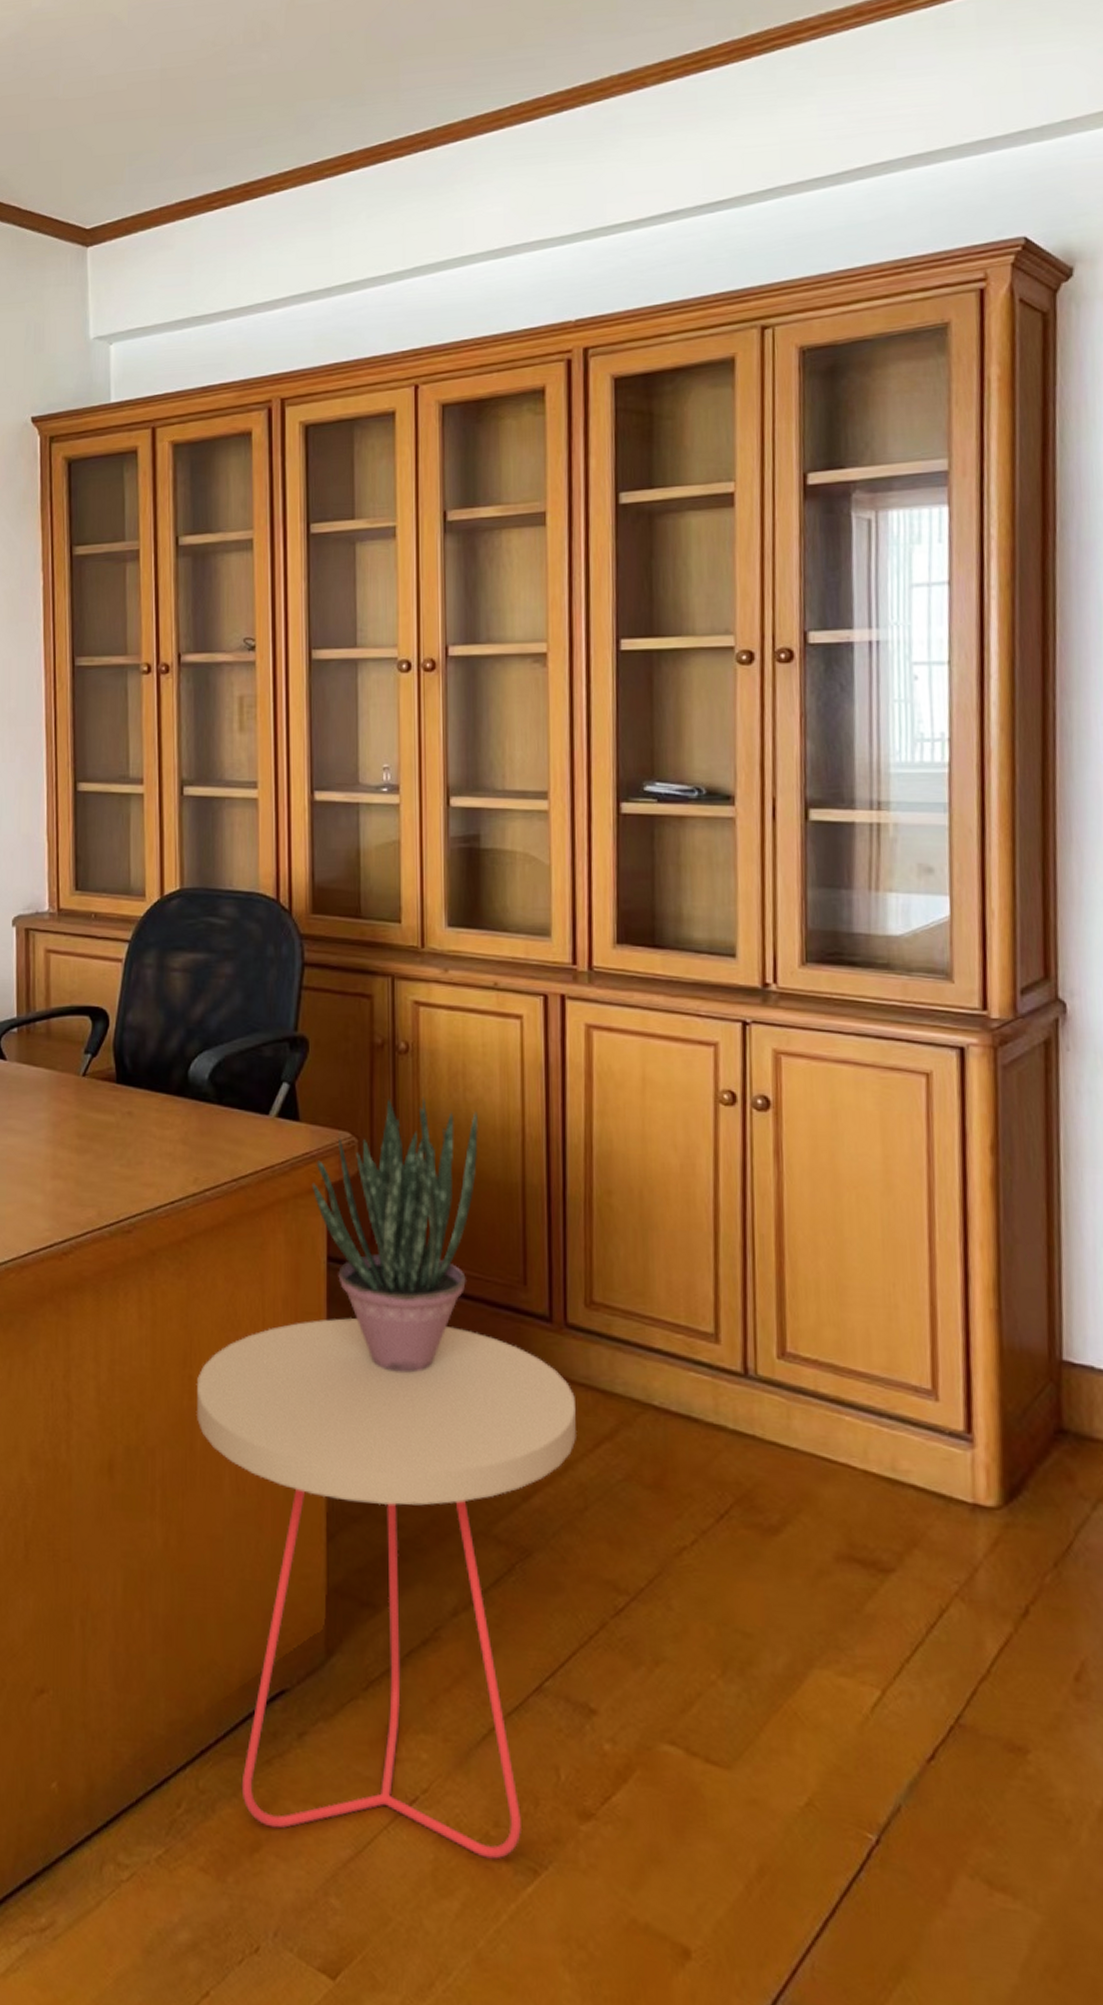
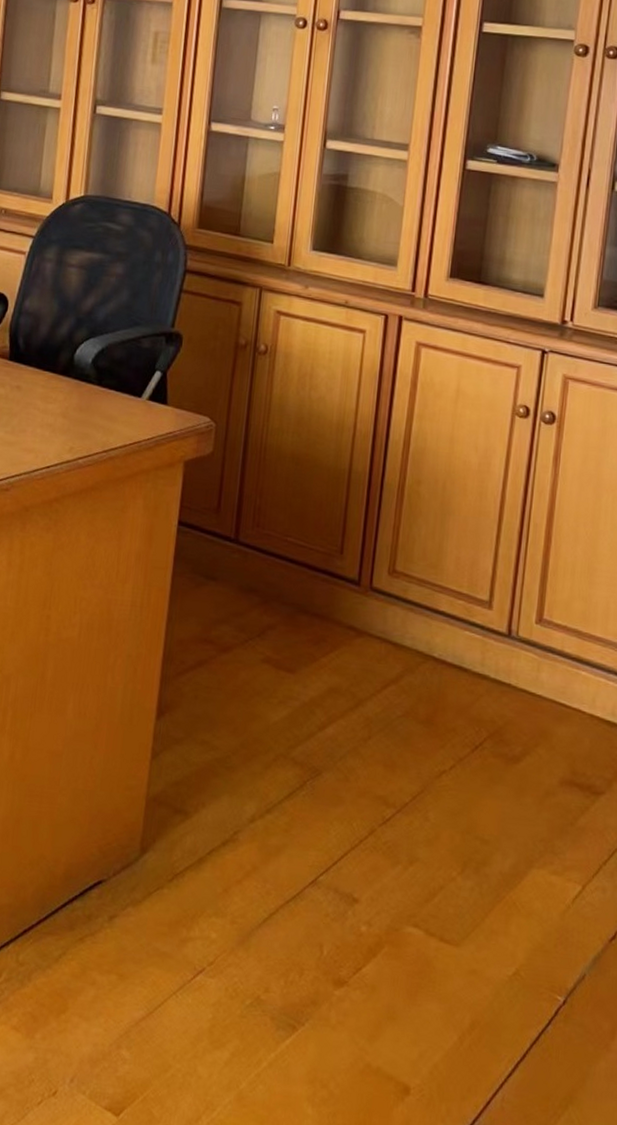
side table: present [196,1317,578,1860] -> none [49,573,372,1018]
potted plant: present [311,1097,478,1373] -> none [171,391,319,622]

